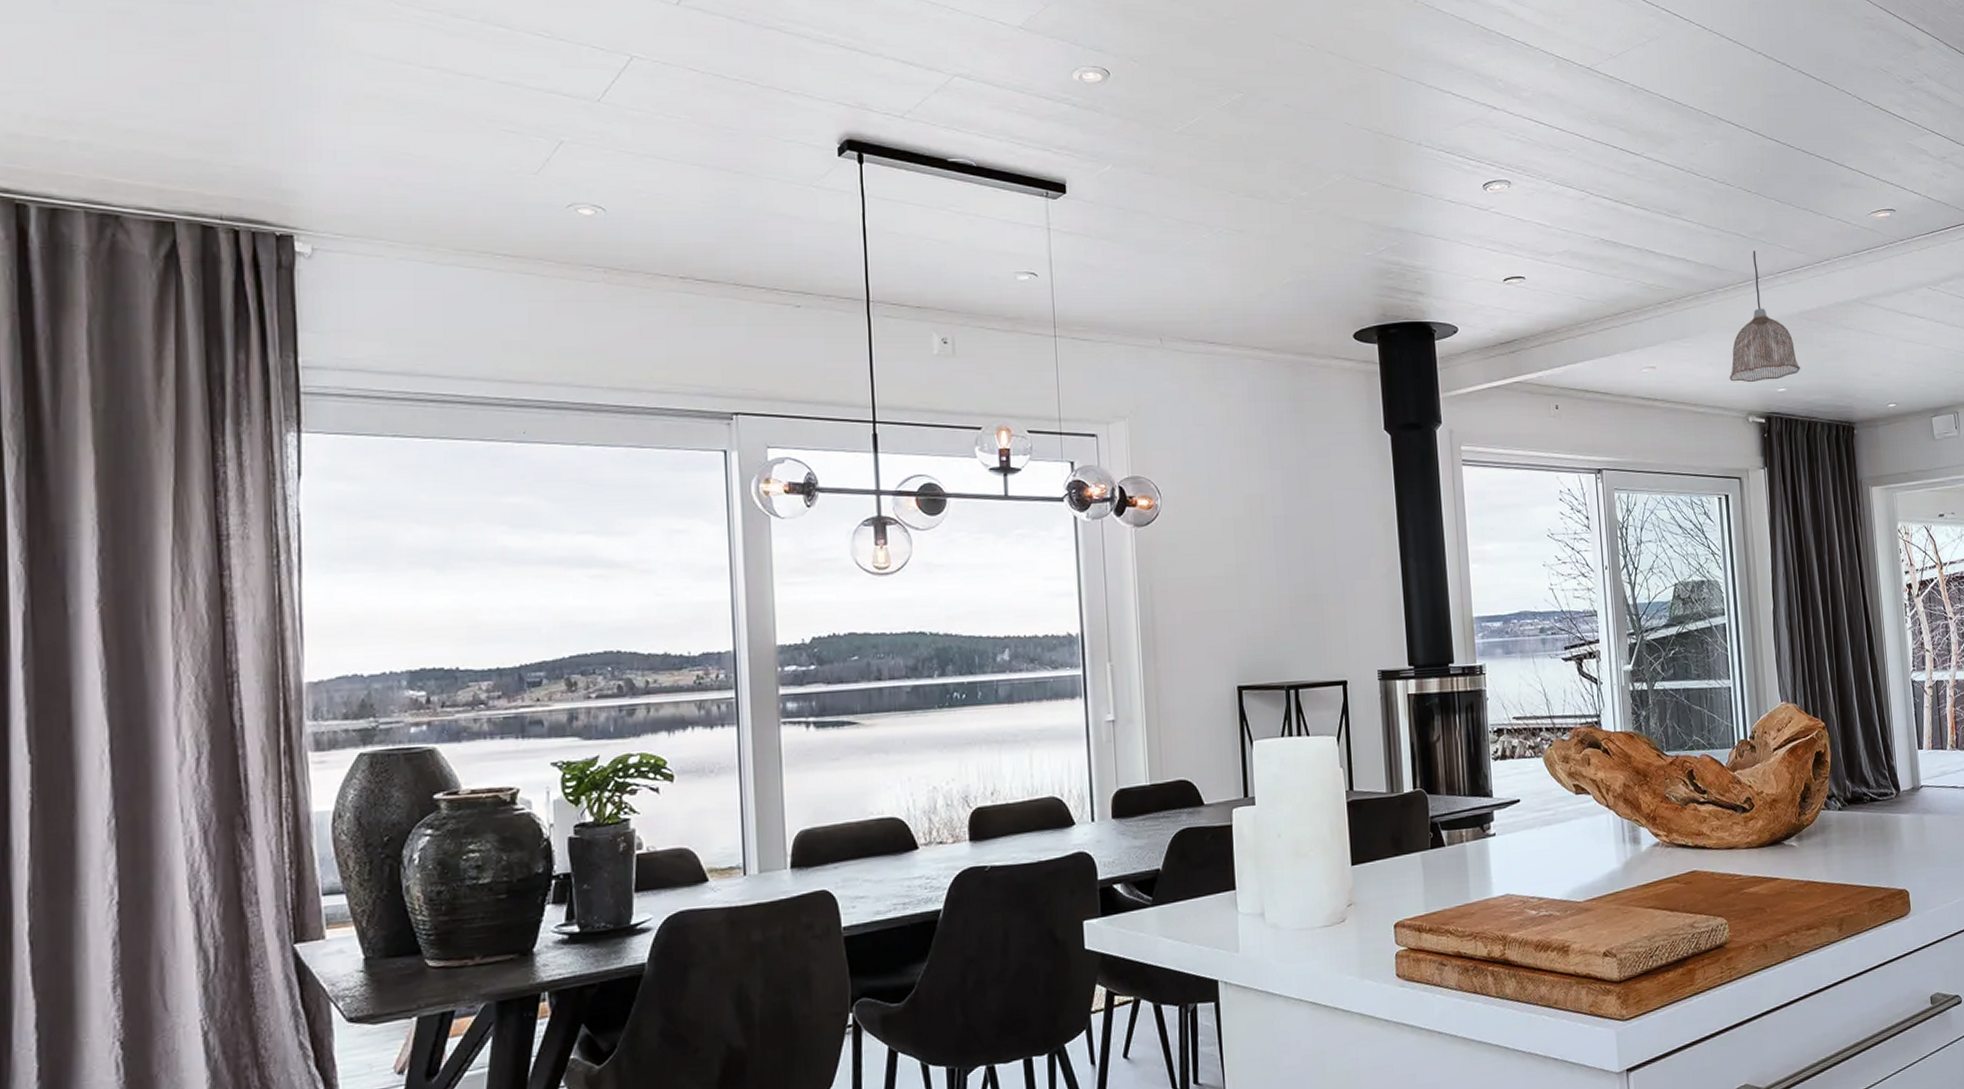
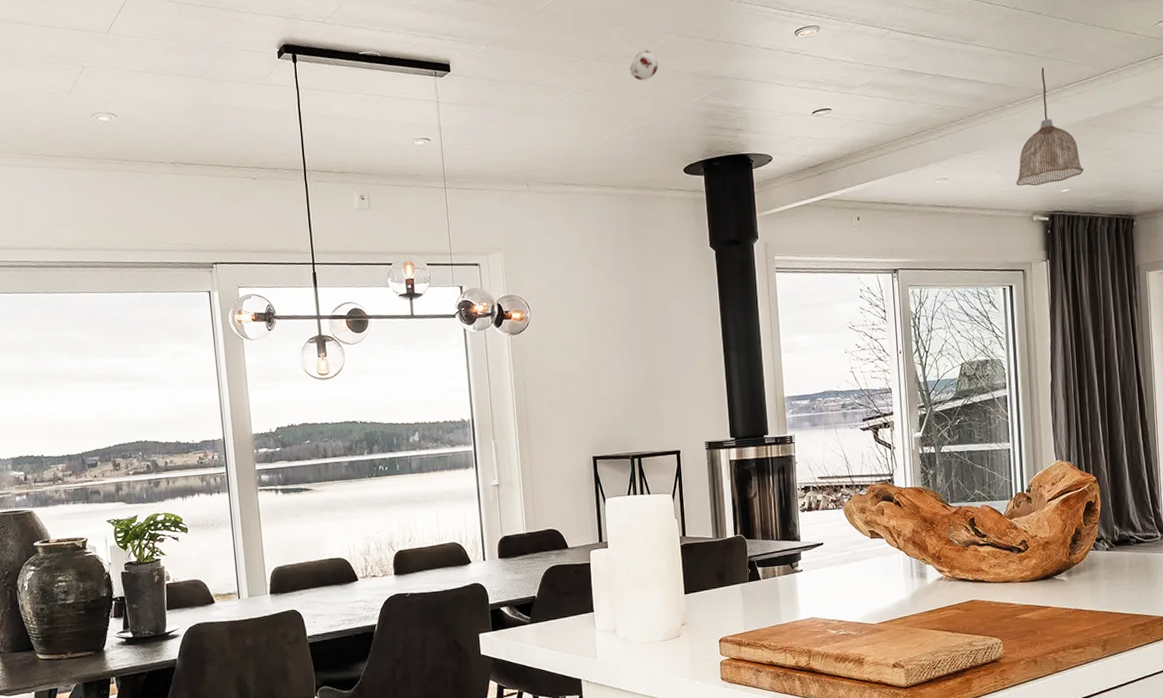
smoke detector: none [1290,188,1324,225] -> present [630,49,658,81]

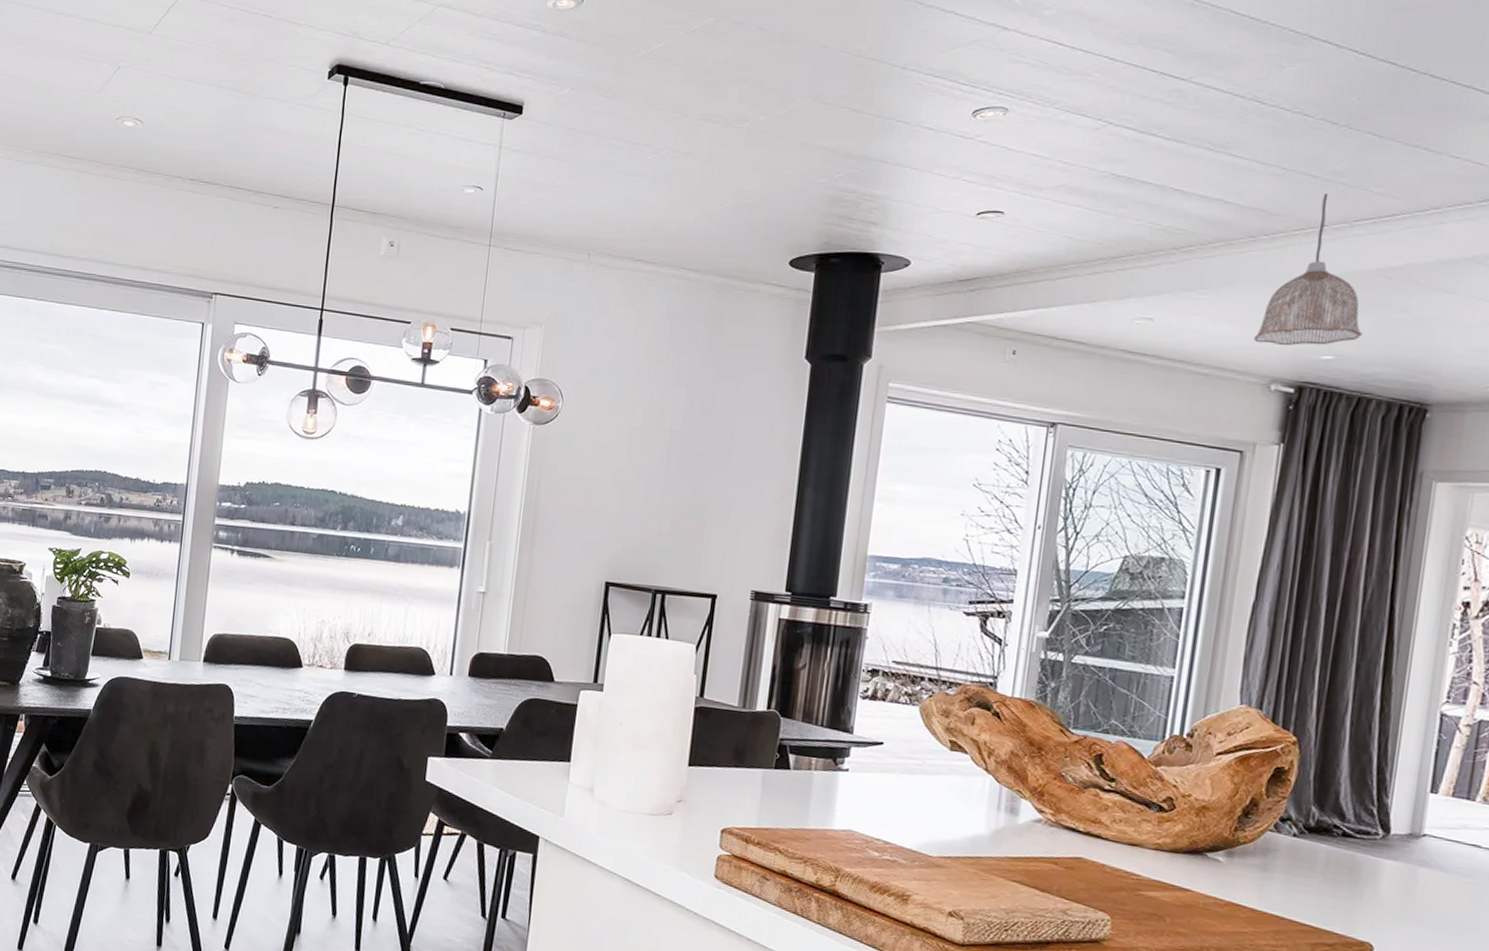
smoke detector: present [630,49,658,81] -> none [744,113,783,150]

